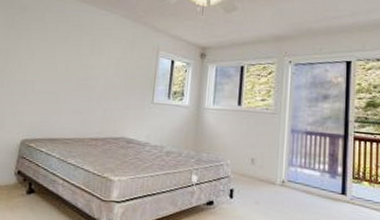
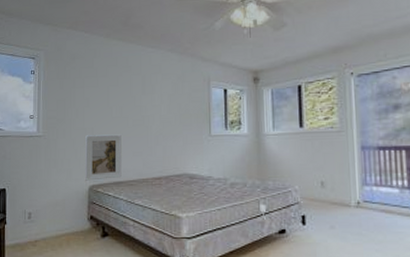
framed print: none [18,88,63,135] -> present [85,134,122,181]

